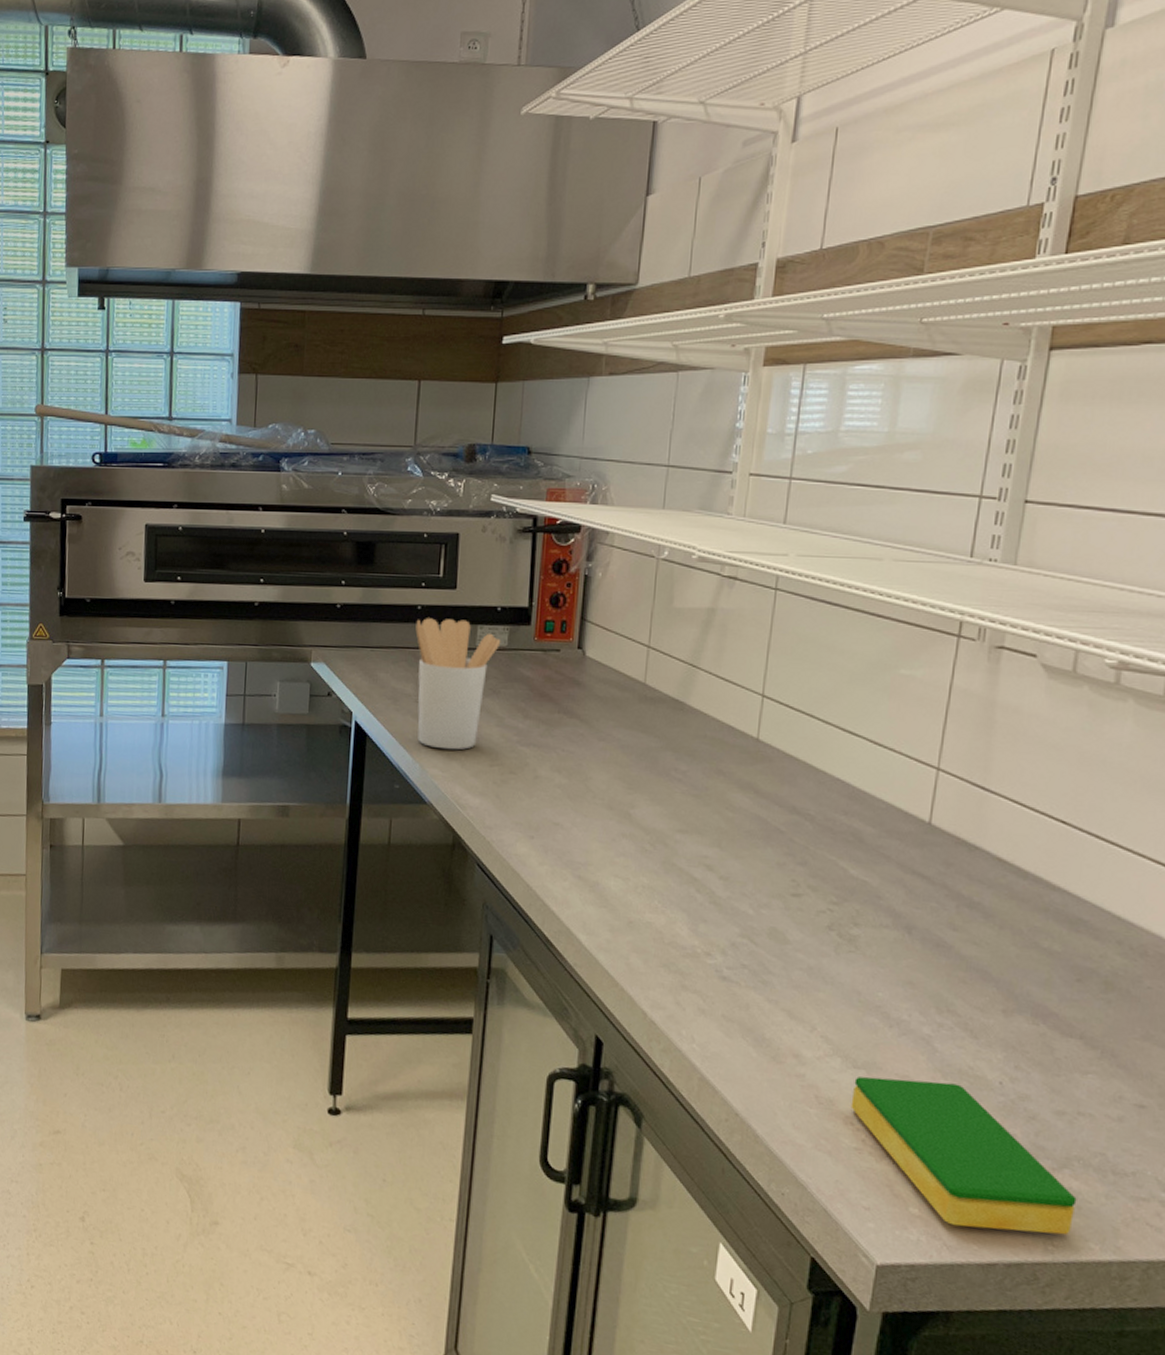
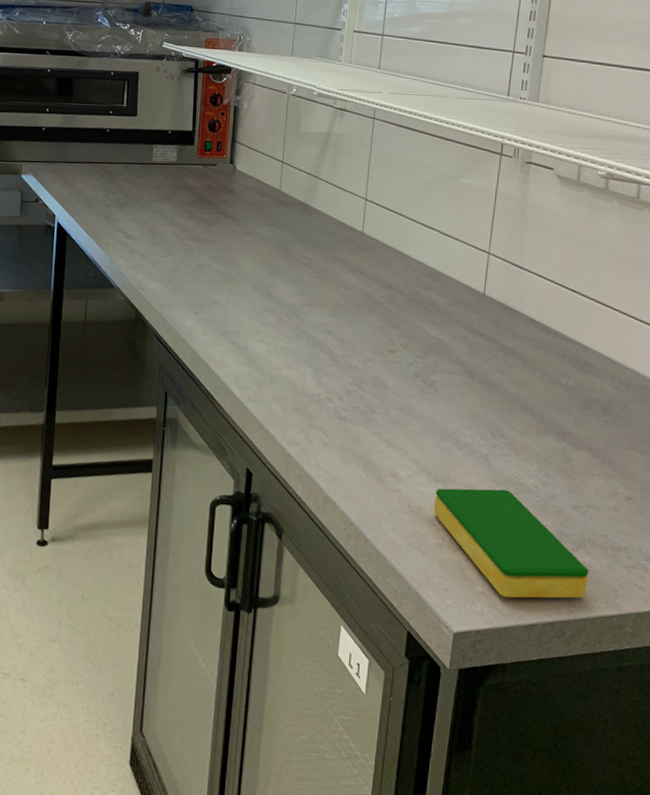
utensil holder: present [415,618,501,750] -> none [105,139,172,244]

